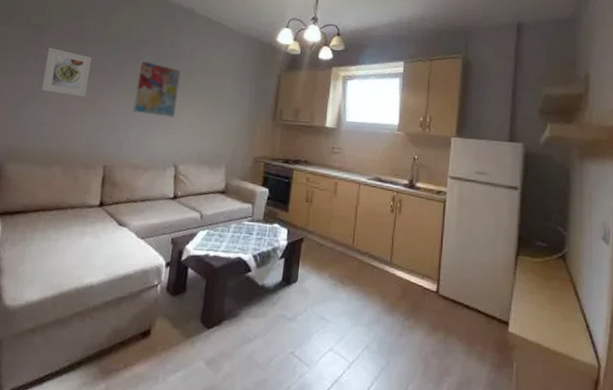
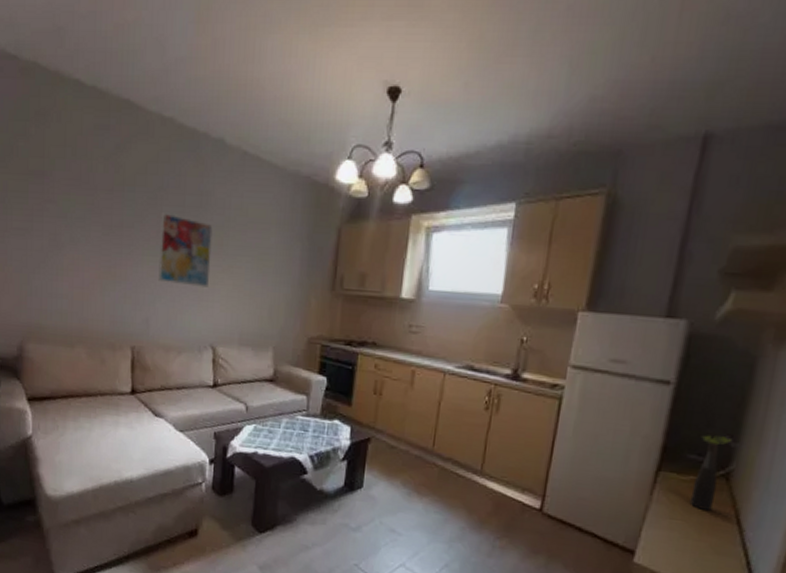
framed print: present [41,48,92,98] -> none [52,200,105,263]
plant: none [542,226,562,286] -> present [689,434,731,512]

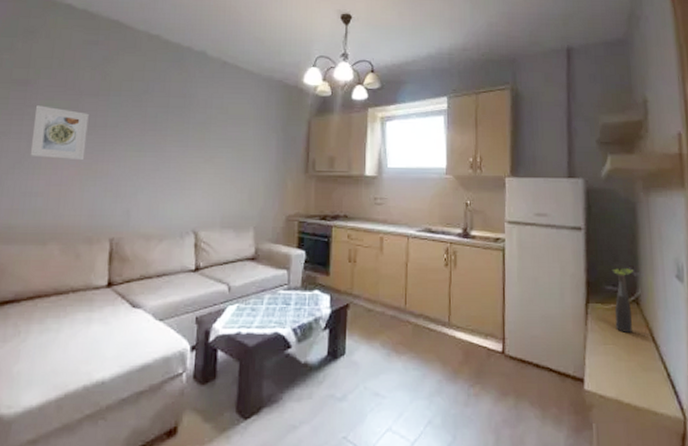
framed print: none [52,200,105,263] -> present [30,105,89,161]
wall art: present [157,212,214,288] -> none [140,113,196,177]

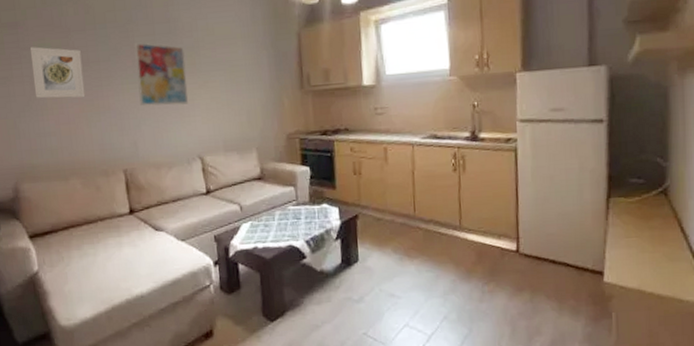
wall art: none [140,113,196,177] -> present [134,42,189,107]
plant: present [611,268,633,334] -> none [637,158,662,226]

